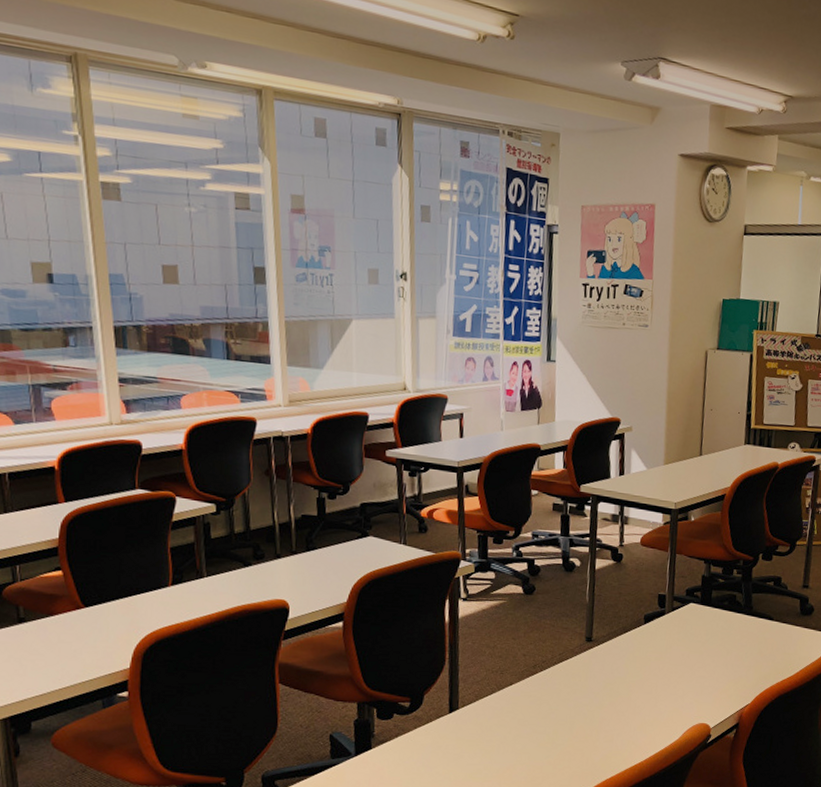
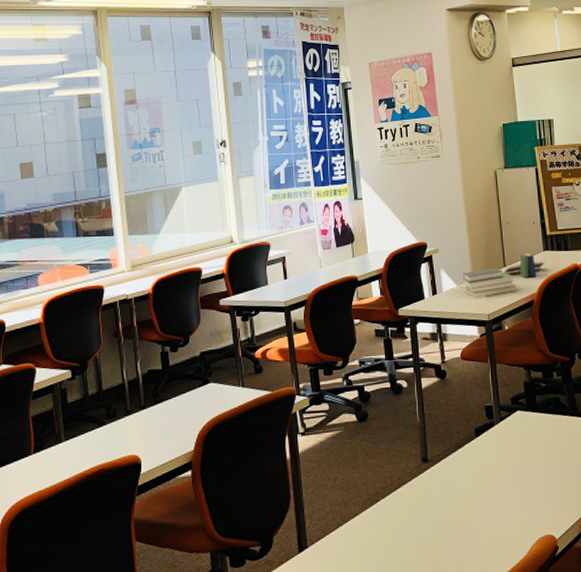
books: none [653,454,711,485] -> present [462,267,517,298]
book: none [699,444,744,471] -> present [504,253,545,278]

